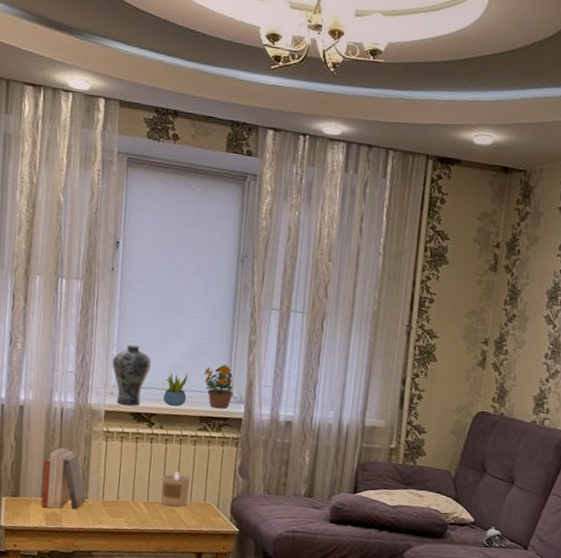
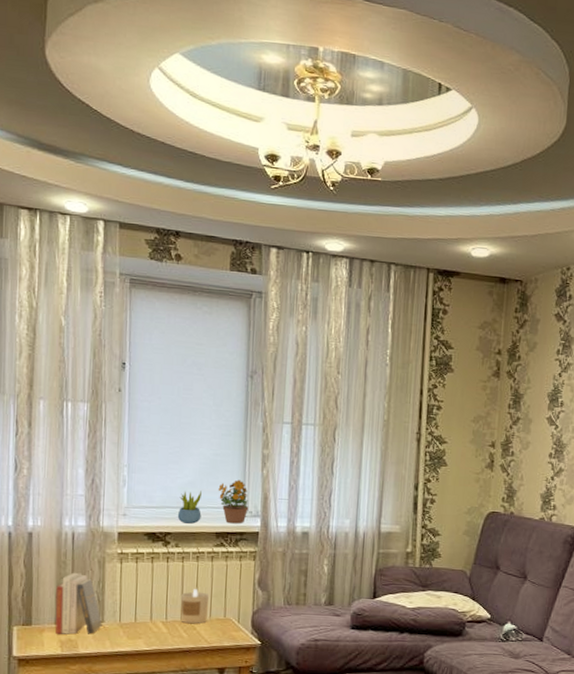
vase: present [112,344,151,407] -> none [123,464,164,527]

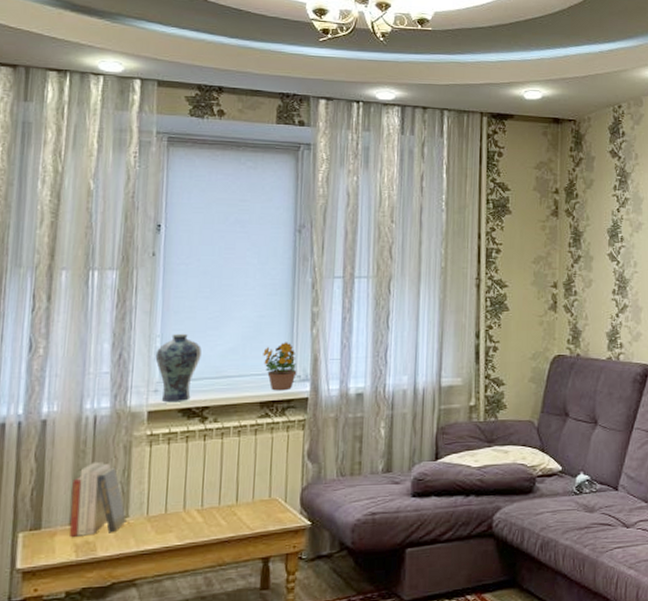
vase: none [123,464,164,527] -> present [155,333,202,403]
succulent plant: present [177,491,202,525] -> none [216,357,244,396]
candle: present [180,589,210,624] -> none [218,468,253,509]

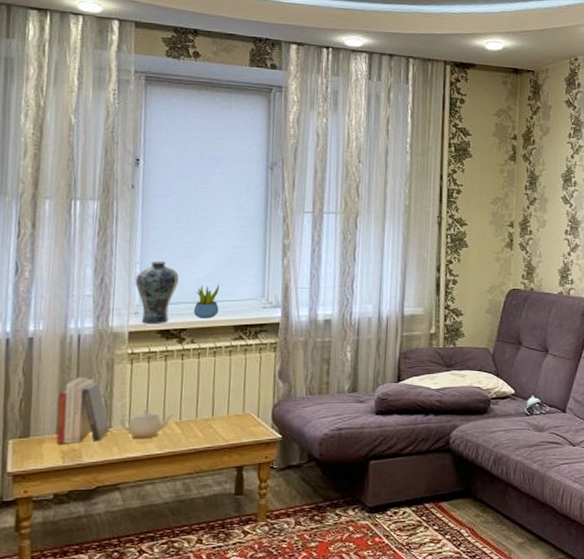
teapot: none [137,495,195,528] -> present [120,408,174,438]
succulent plant: none [216,357,244,396] -> present [193,284,219,319]
flowerpot: present [263,342,297,391] -> none [237,271,269,316]

